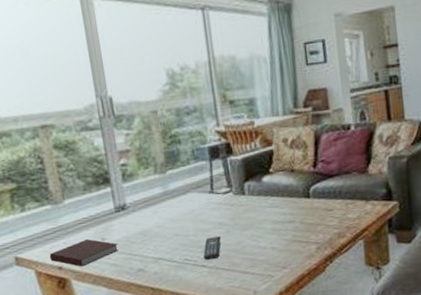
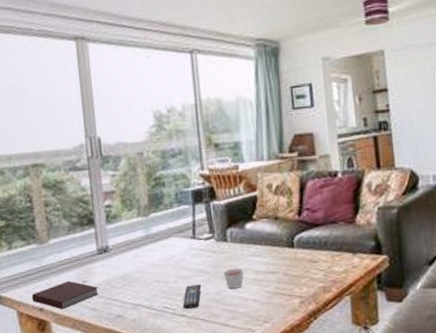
candle: none [242,219,262,239] -> present [223,268,244,289]

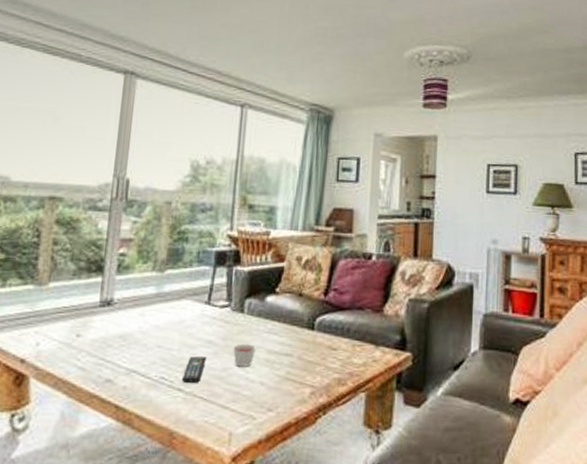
notebook: present [31,280,99,310] -> none [14,331,93,364]

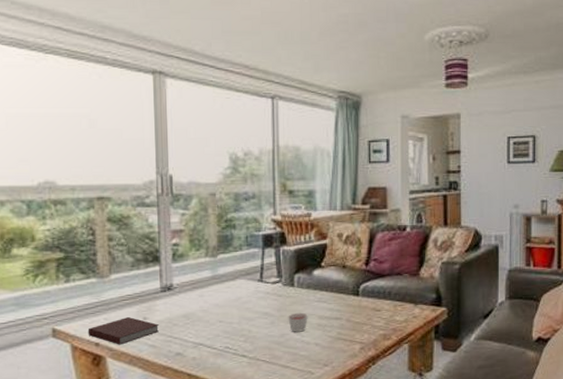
notebook: none [14,331,93,364] -> present [87,316,160,345]
remote control: present [181,356,207,384] -> none [244,327,265,351]

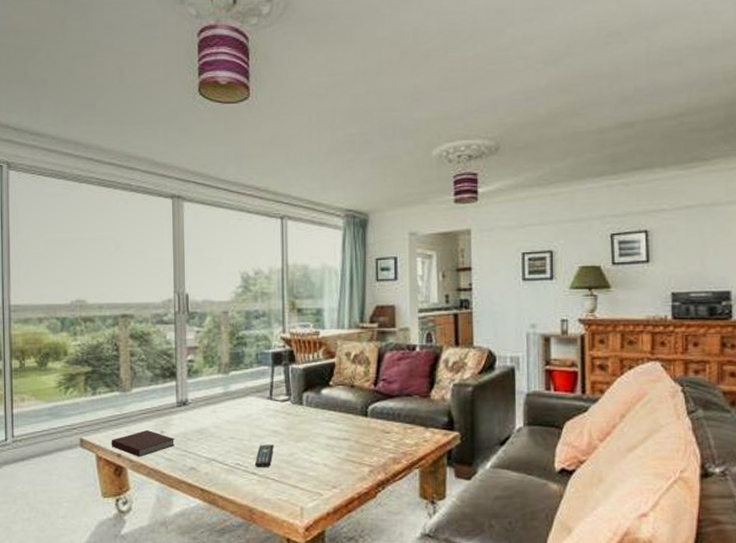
remote control: none [244,327,265,351] -> present [254,445,275,468]
candle: present [288,312,308,332] -> none [297,432,317,452]

